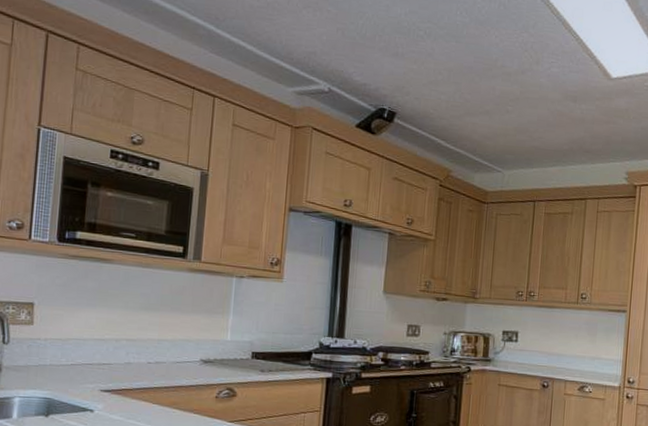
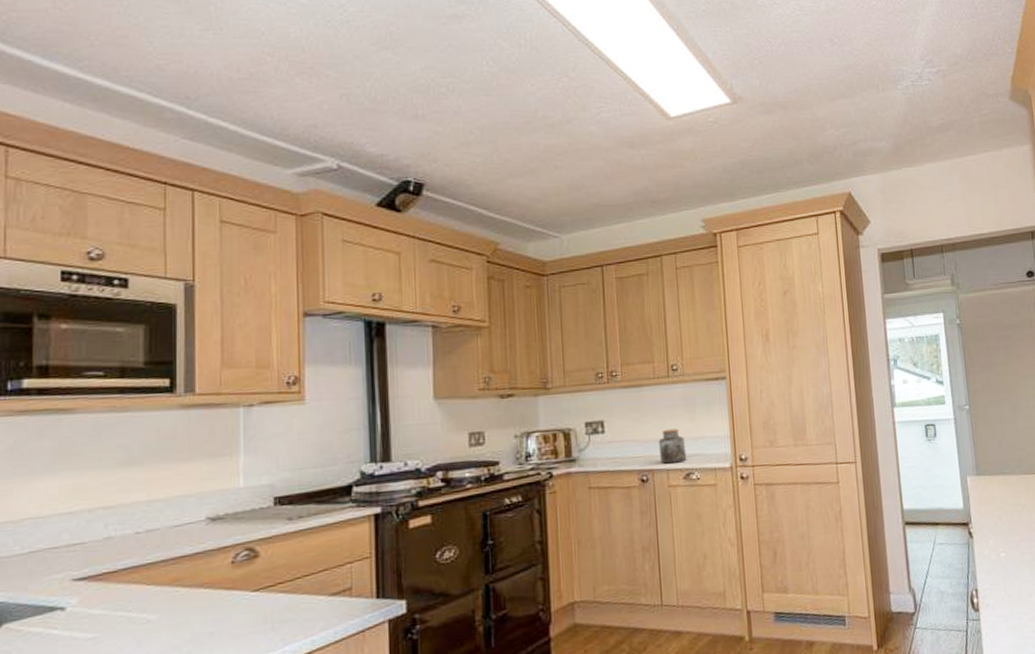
jar: none [560,347,584,376] -> present [658,428,687,464]

